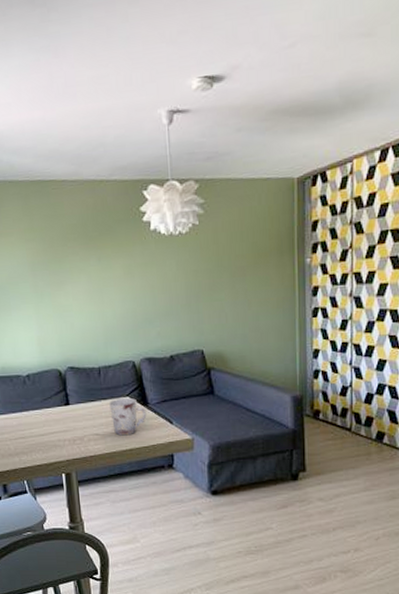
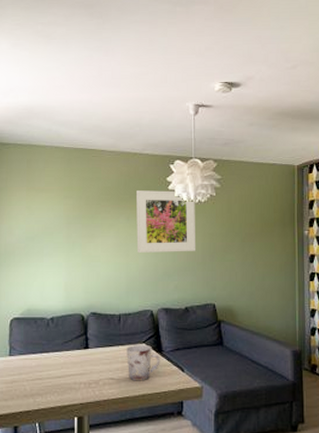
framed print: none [105,222,178,298] -> present [135,190,195,253]

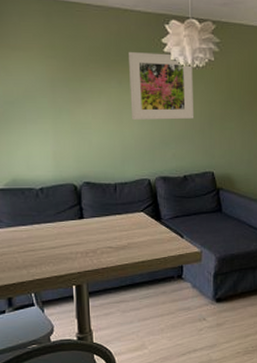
cup: present [126,344,160,381] -> none [124,213,160,249]

